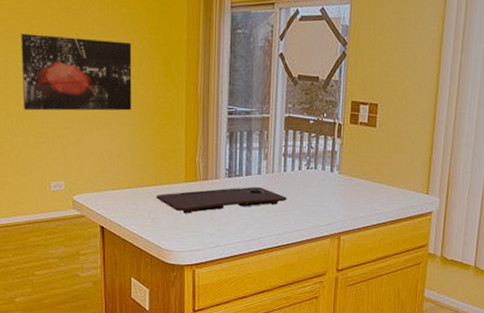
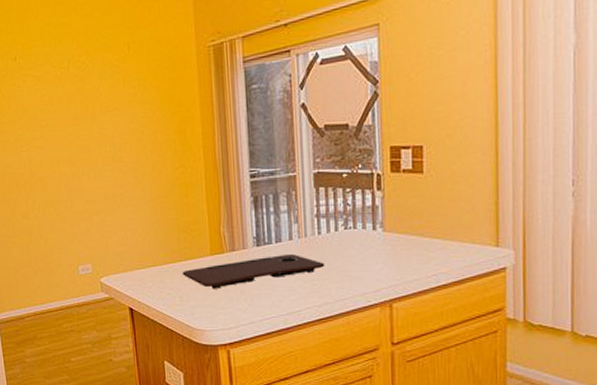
wall art: present [21,33,132,111] -> none [41,115,150,196]

